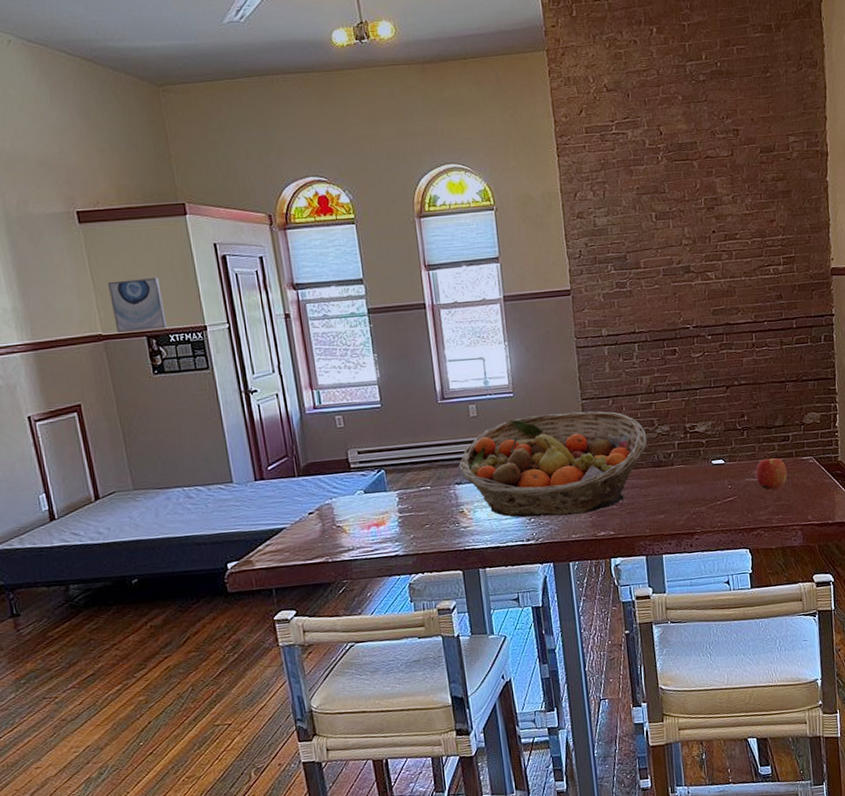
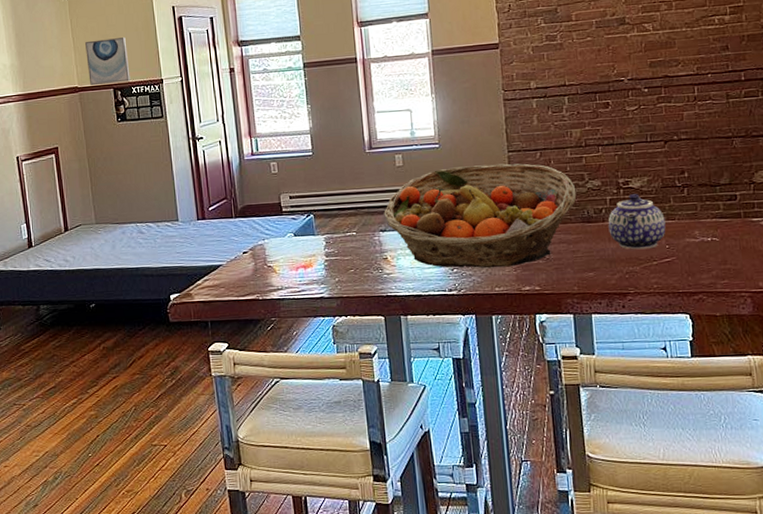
teapot: none [676,437,728,491] -> present [608,194,666,250]
fruit: present [755,458,788,490] -> none [697,218,735,252]

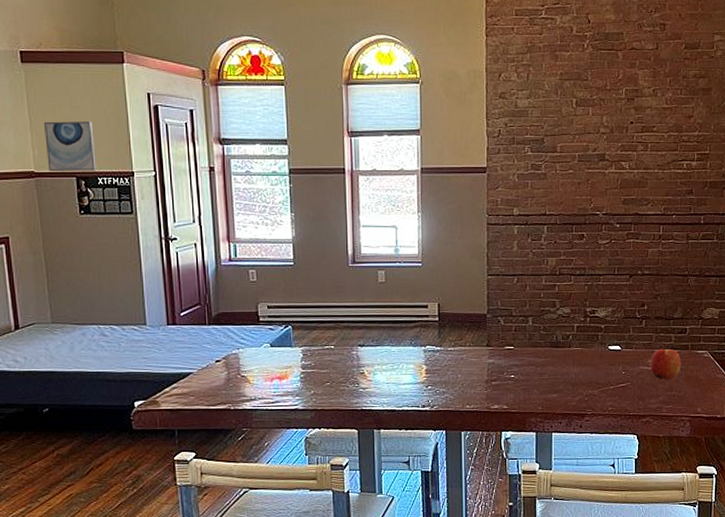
fruit basket: present [384,163,577,268] -> none [363,286,548,387]
teapot: present [608,194,666,250] -> none [573,323,624,375]
fruit: none [697,218,735,252] -> present [650,348,681,380]

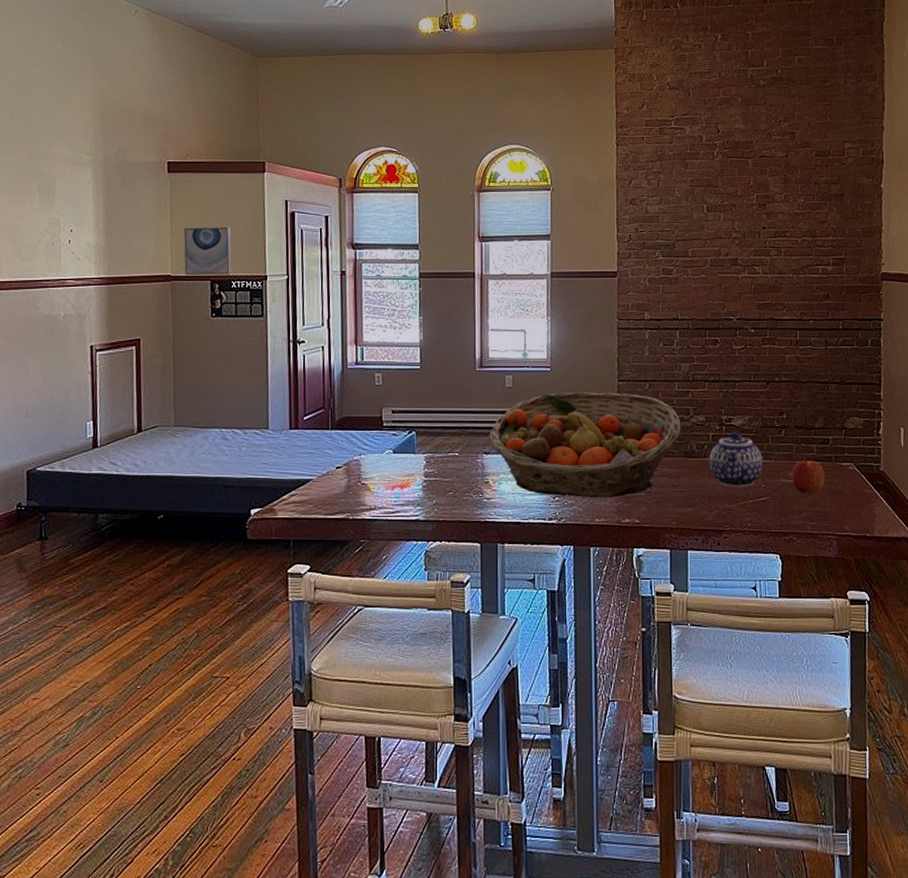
fruit basket: none [363,286,548,387] -> present [489,392,681,498]
teapot: none [573,323,624,375] -> present [709,432,763,487]

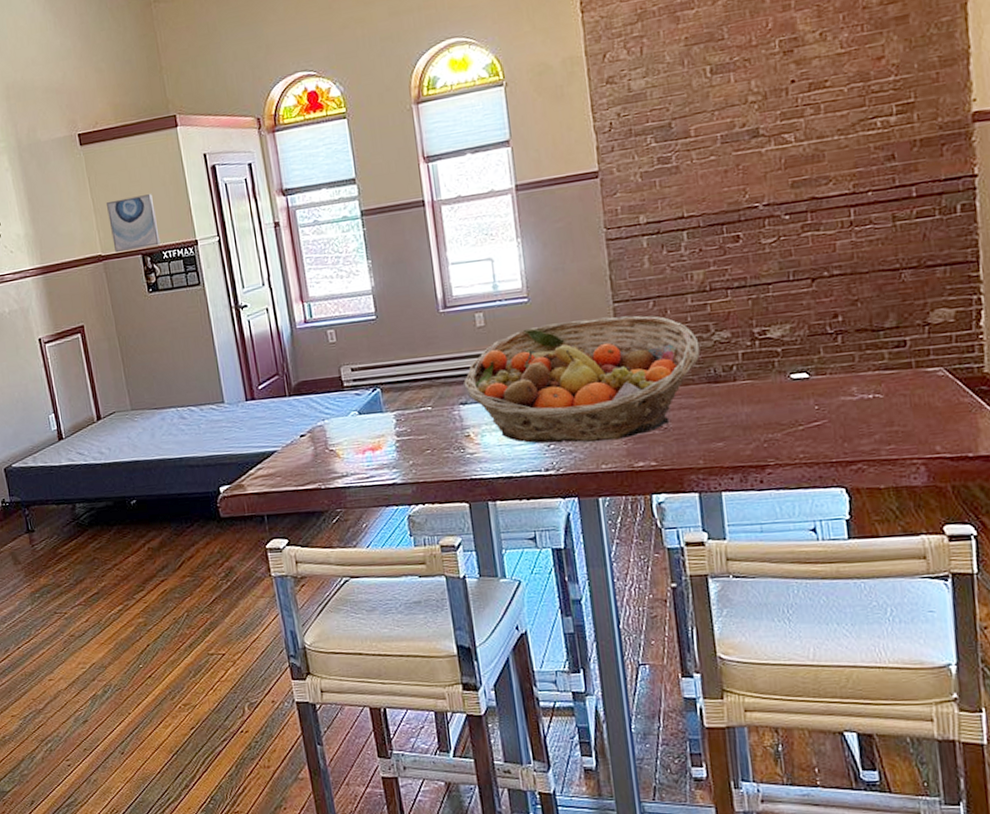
teapot: present [709,432,763,487] -> none [740,345,815,413]
fruit: present [791,460,825,494] -> none [854,370,904,412]

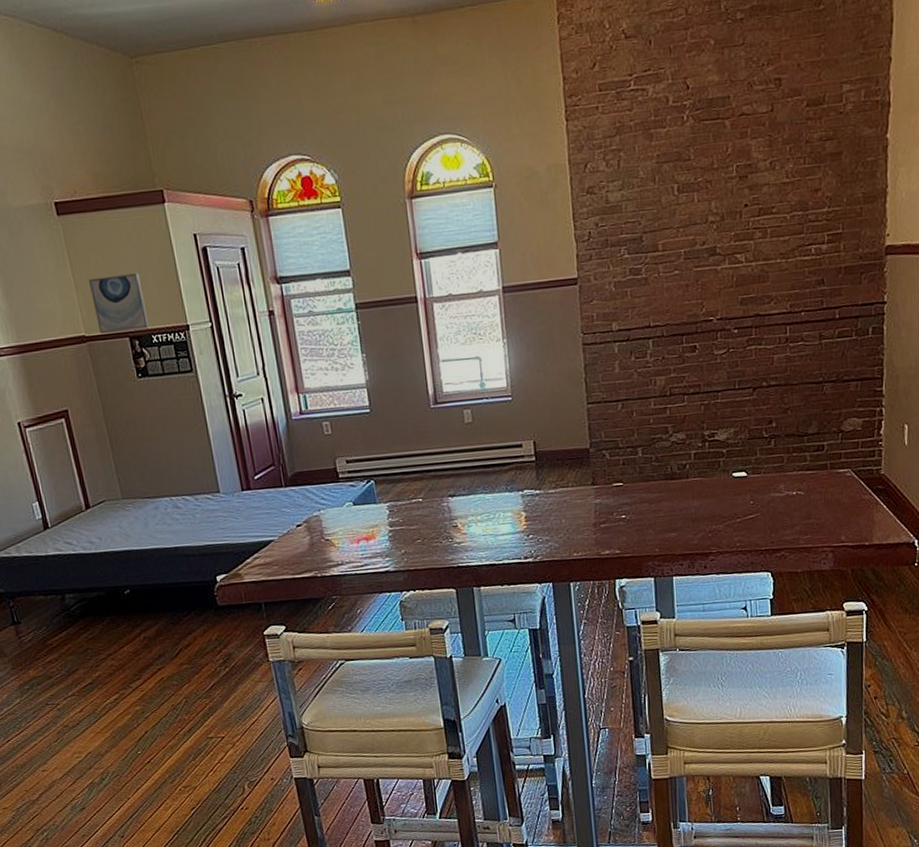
fruit basket: present [463,315,701,444] -> none [452,416,660,534]

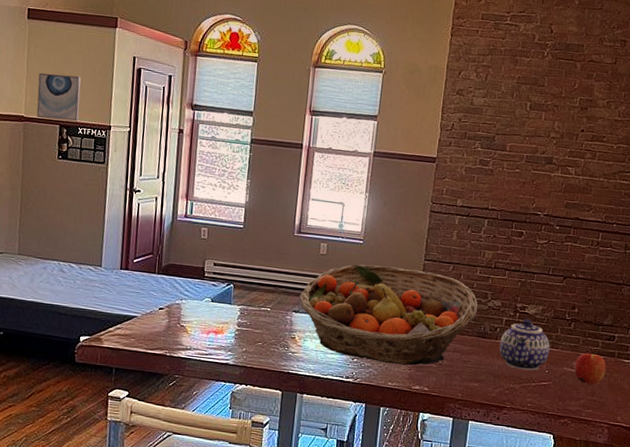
fruit basket: none [452,416,660,534] -> present [300,264,478,366]
teapot: none [692,447,751,507] -> present [499,319,550,371]
fruit: none [782,470,820,507] -> present [574,352,606,385]

